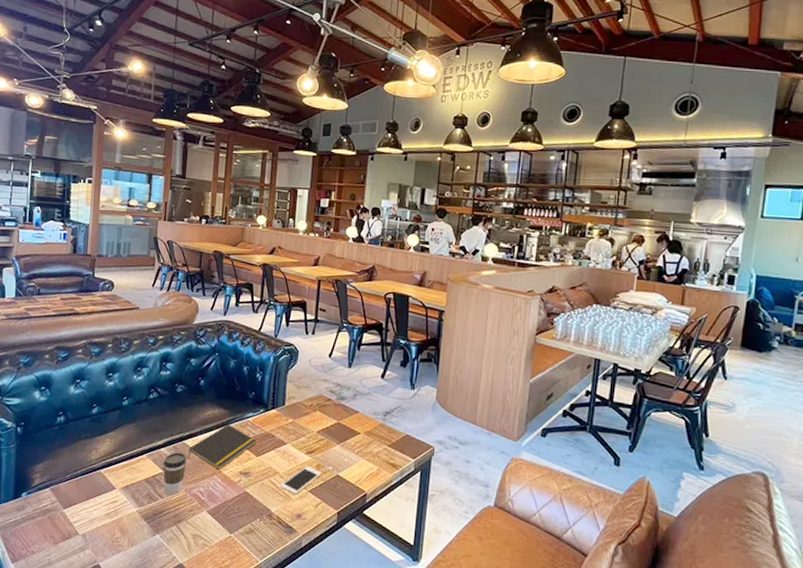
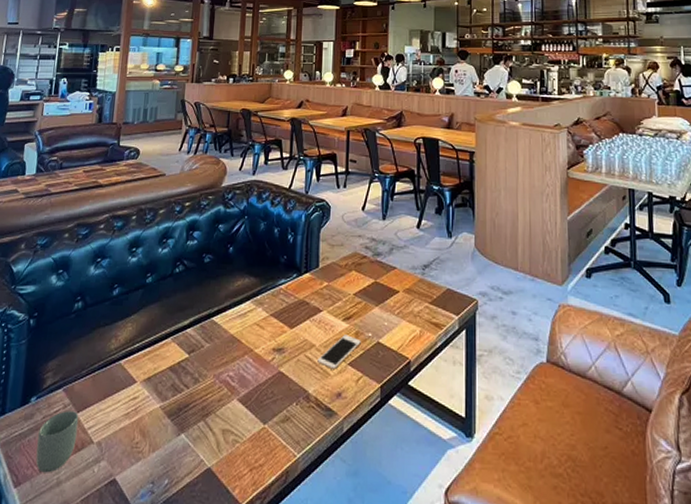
cup: none [29,506,65,555] -> present [35,411,79,473]
coffee cup: present [163,451,187,495] -> none [189,331,216,384]
notepad: present [187,423,257,470] -> none [215,294,290,349]

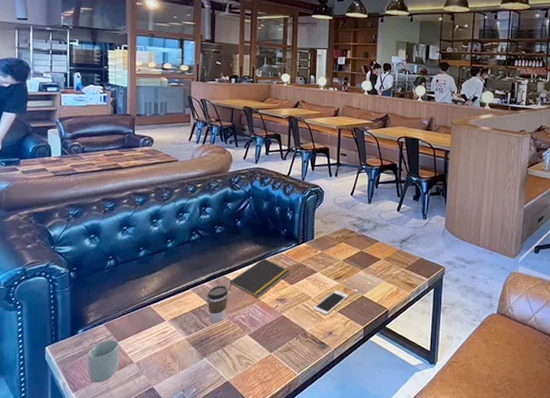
coffee cup: none [189,331,216,384] -> present [207,285,229,323]
notepad: none [215,294,290,349] -> present [229,258,290,299]

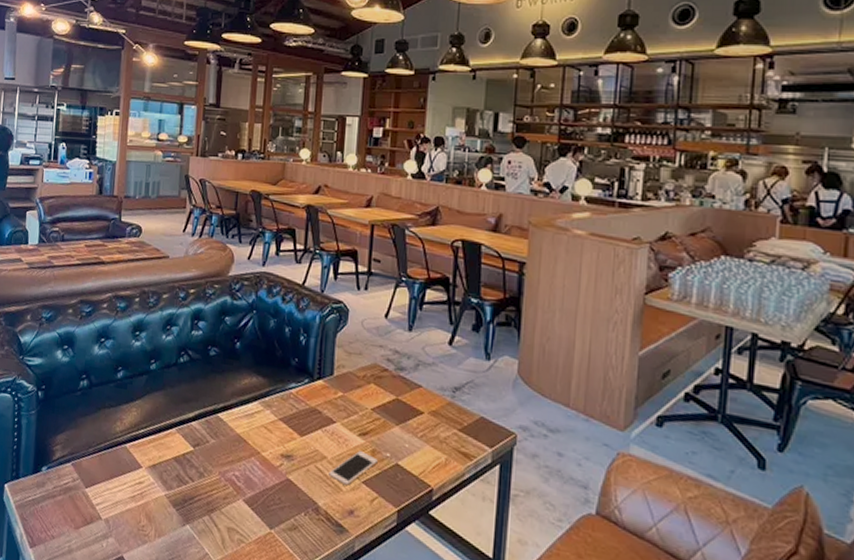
cup: present [87,340,120,383] -> none [48,484,87,541]
coffee cup: present [207,285,229,323] -> none [194,426,221,478]
notepad: present [229,258,290,299] -> none [221,395,301,451]

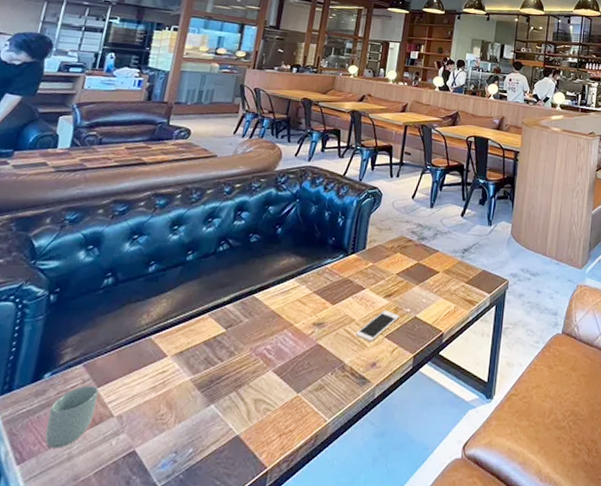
cup: none [48,484,87,541] -> present [44,386,99,448]

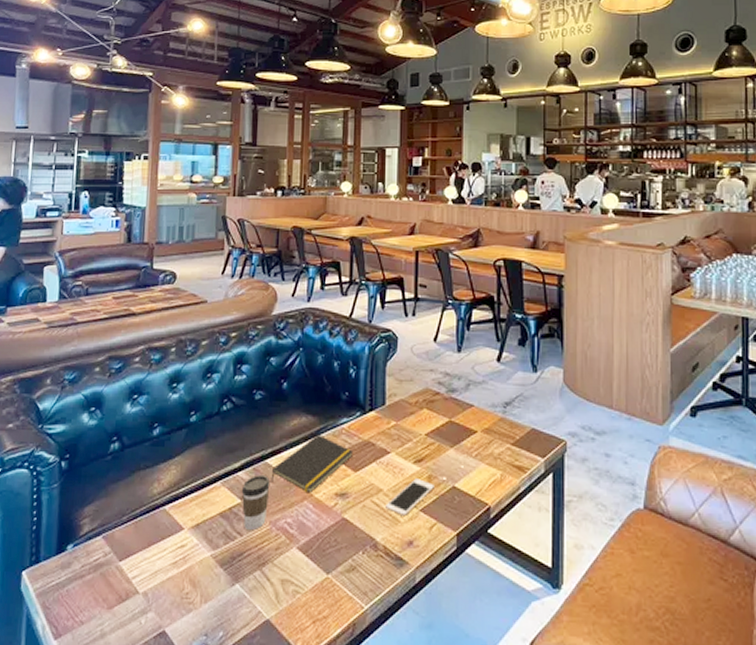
cup: present [44,386,99,448] -> none [76,559,122,625]
coffee cup: none [225,307,256,357] -> present [241,474,271,531]
notepad: none [255,272,334,323] -> present [270,434,354,494]

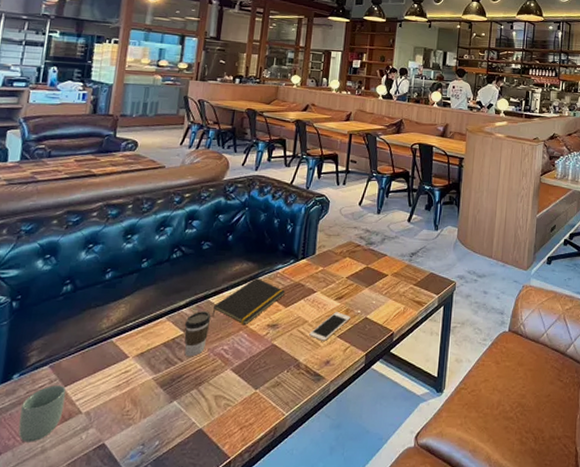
cup: none [76,559,122,625] -> present [18,385,66,442]

